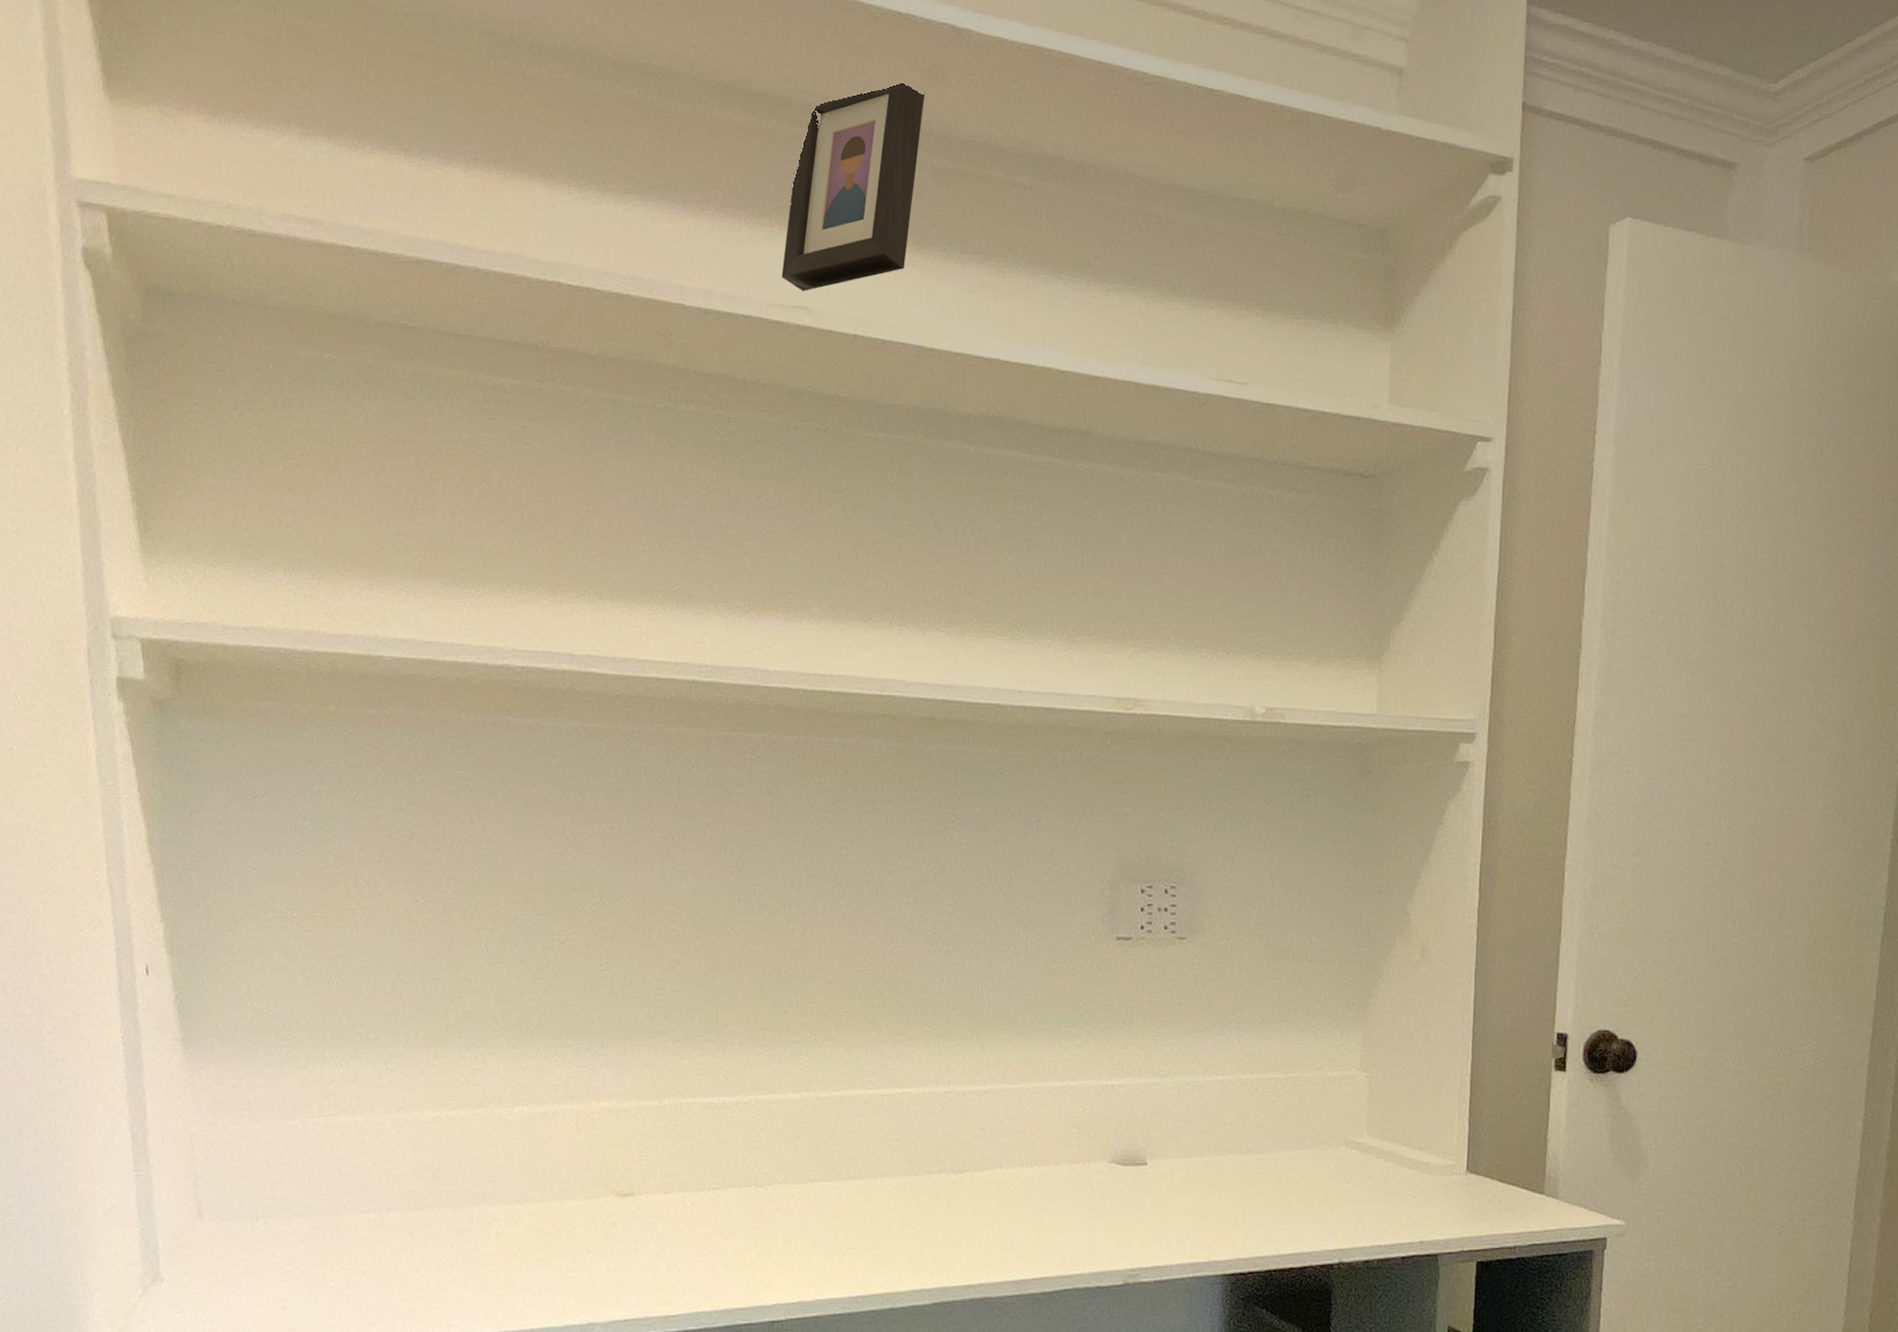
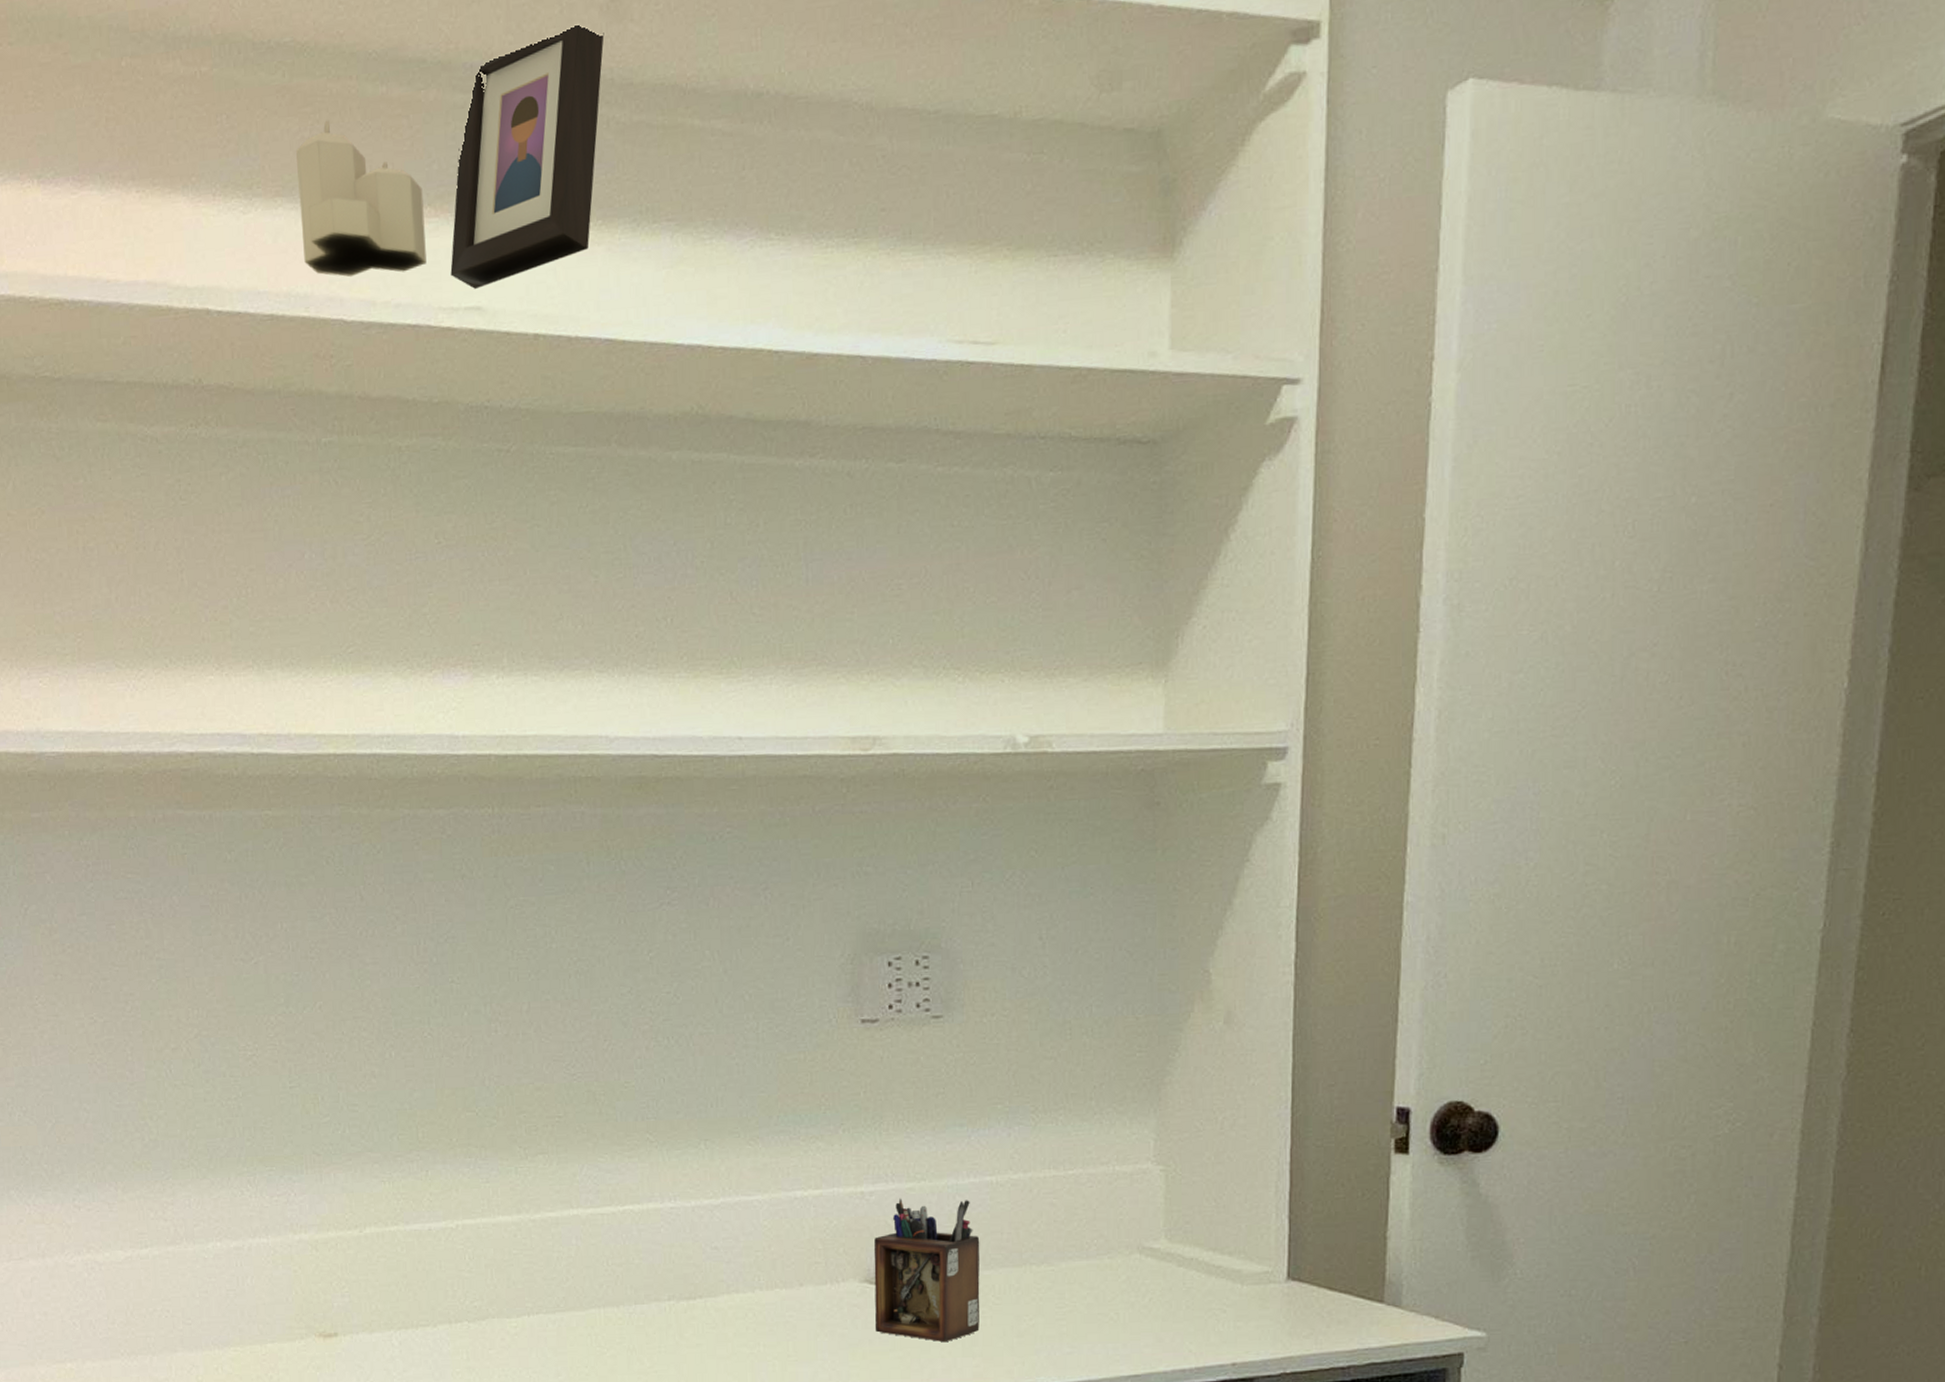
candle: none [647,134,761,270] -> present [296,120,427,278]
desk organizer: none [1120,1091,1212,1217] -> present [873,1198,980,1343]

